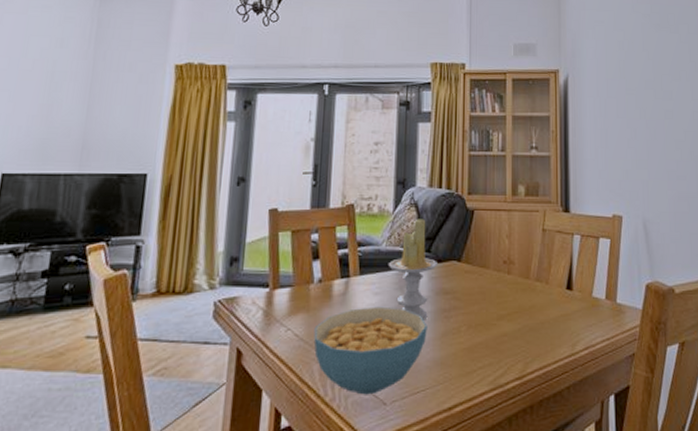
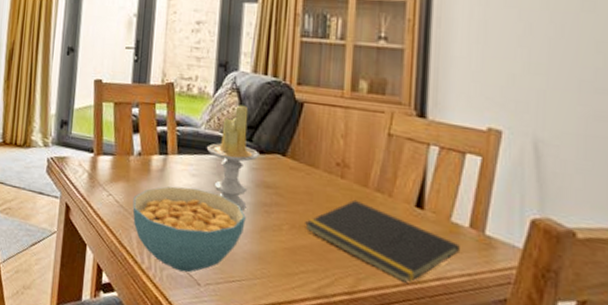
notepad: none [480,291,600,356] -> present [305,199,460,282]

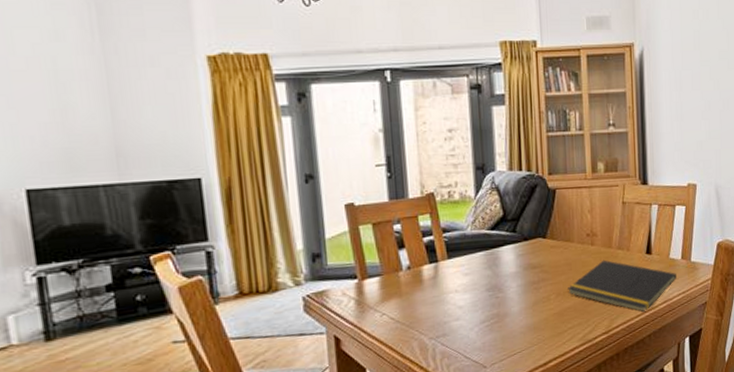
cereal bowl: present [132,186,246,273] -> none [409,285,519,362]
candle: present [206,105,259,211] -> none [475,201,524,294]

